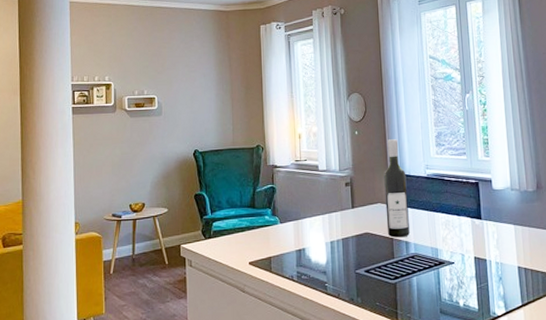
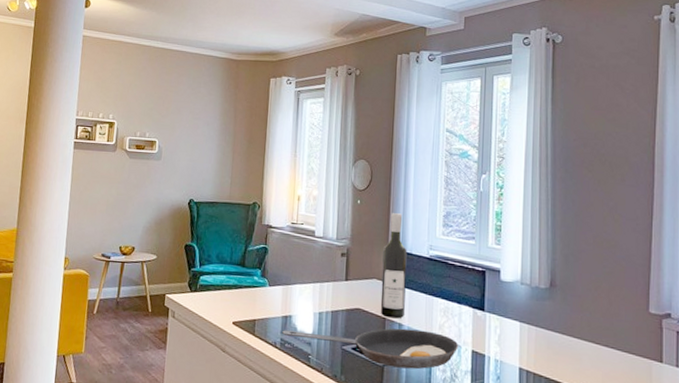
frying pan: none [298,244,462,283] -> present [282,328,459,369]

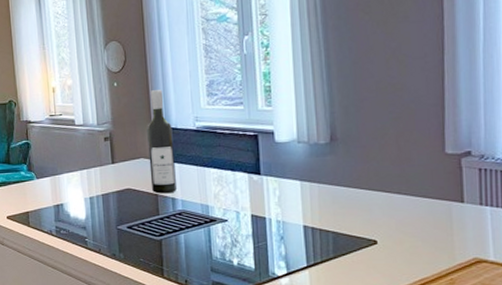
frying pan: present [282,328,459,369] -> none [56,201,237,240]

